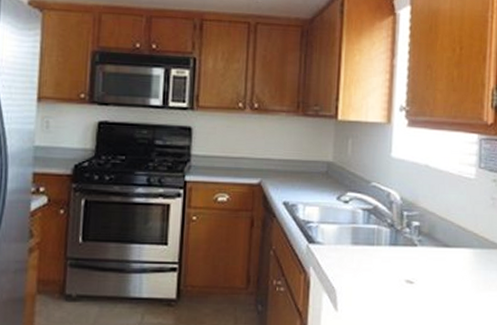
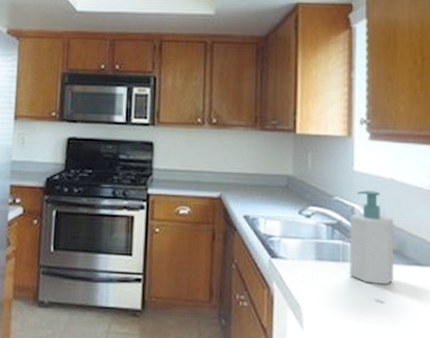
soap bottle: none [383,176,427,265] -> present [350,190,394,284]

